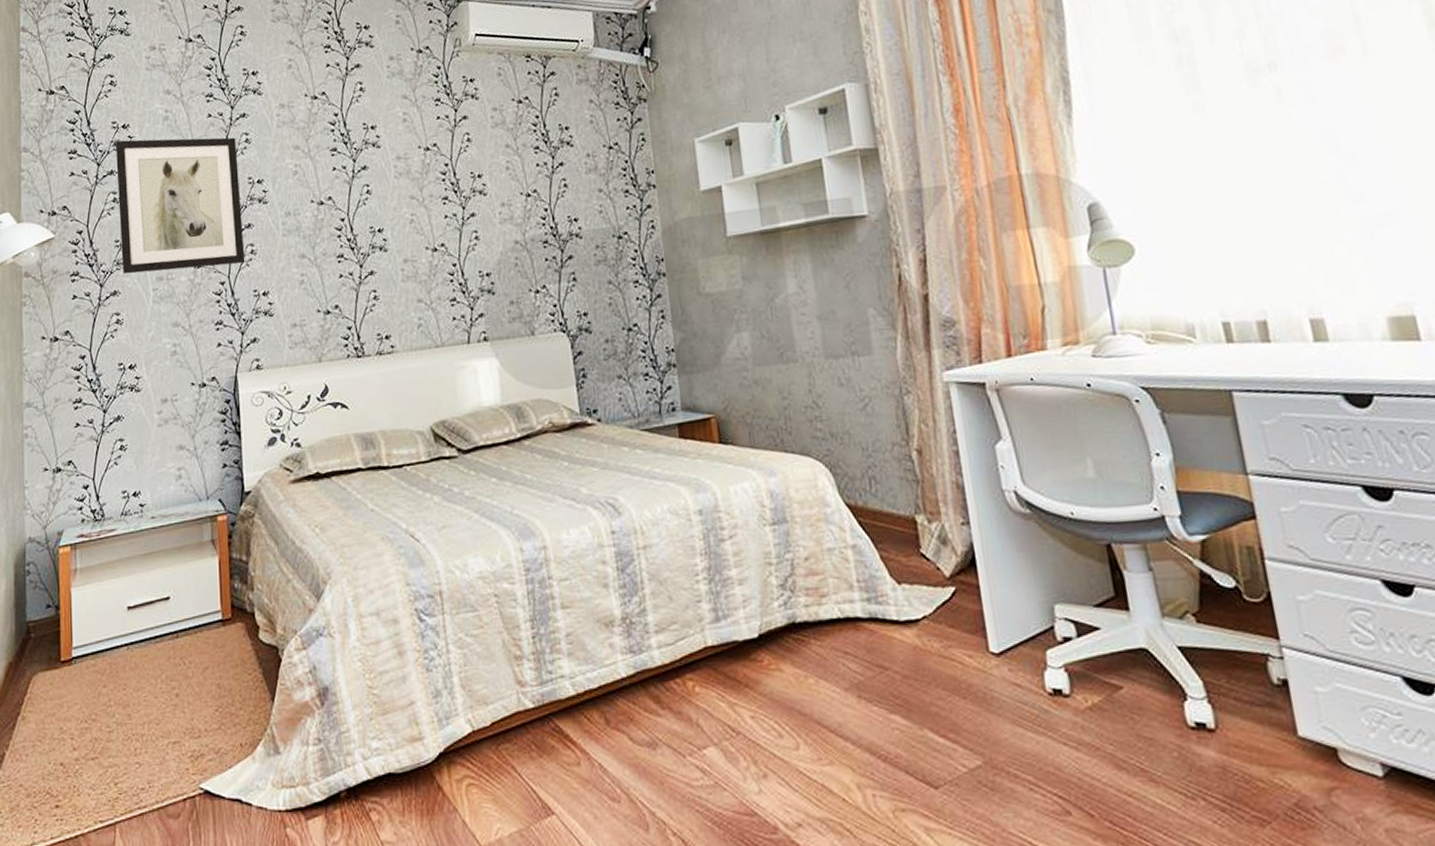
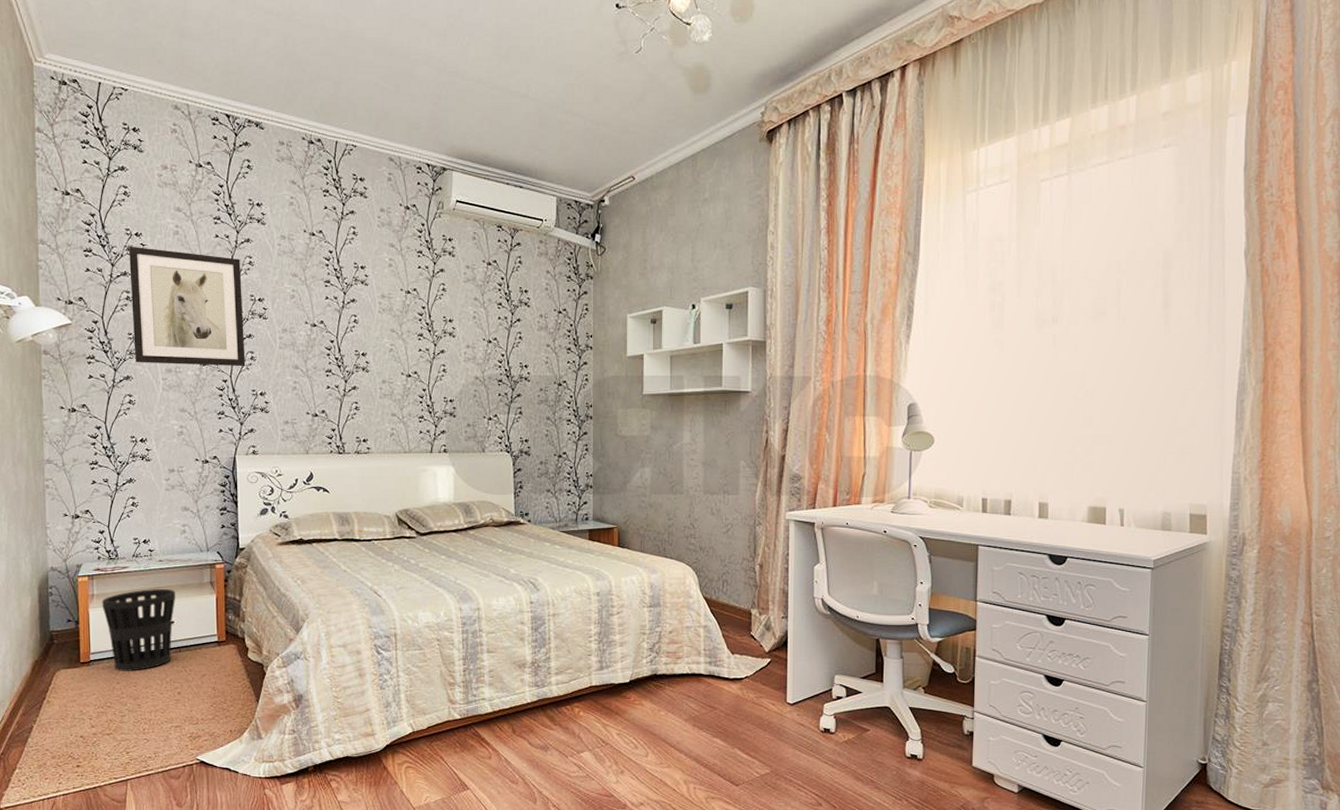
wastebasket: none [86,554,172,670] -> present [102,589,176,671]

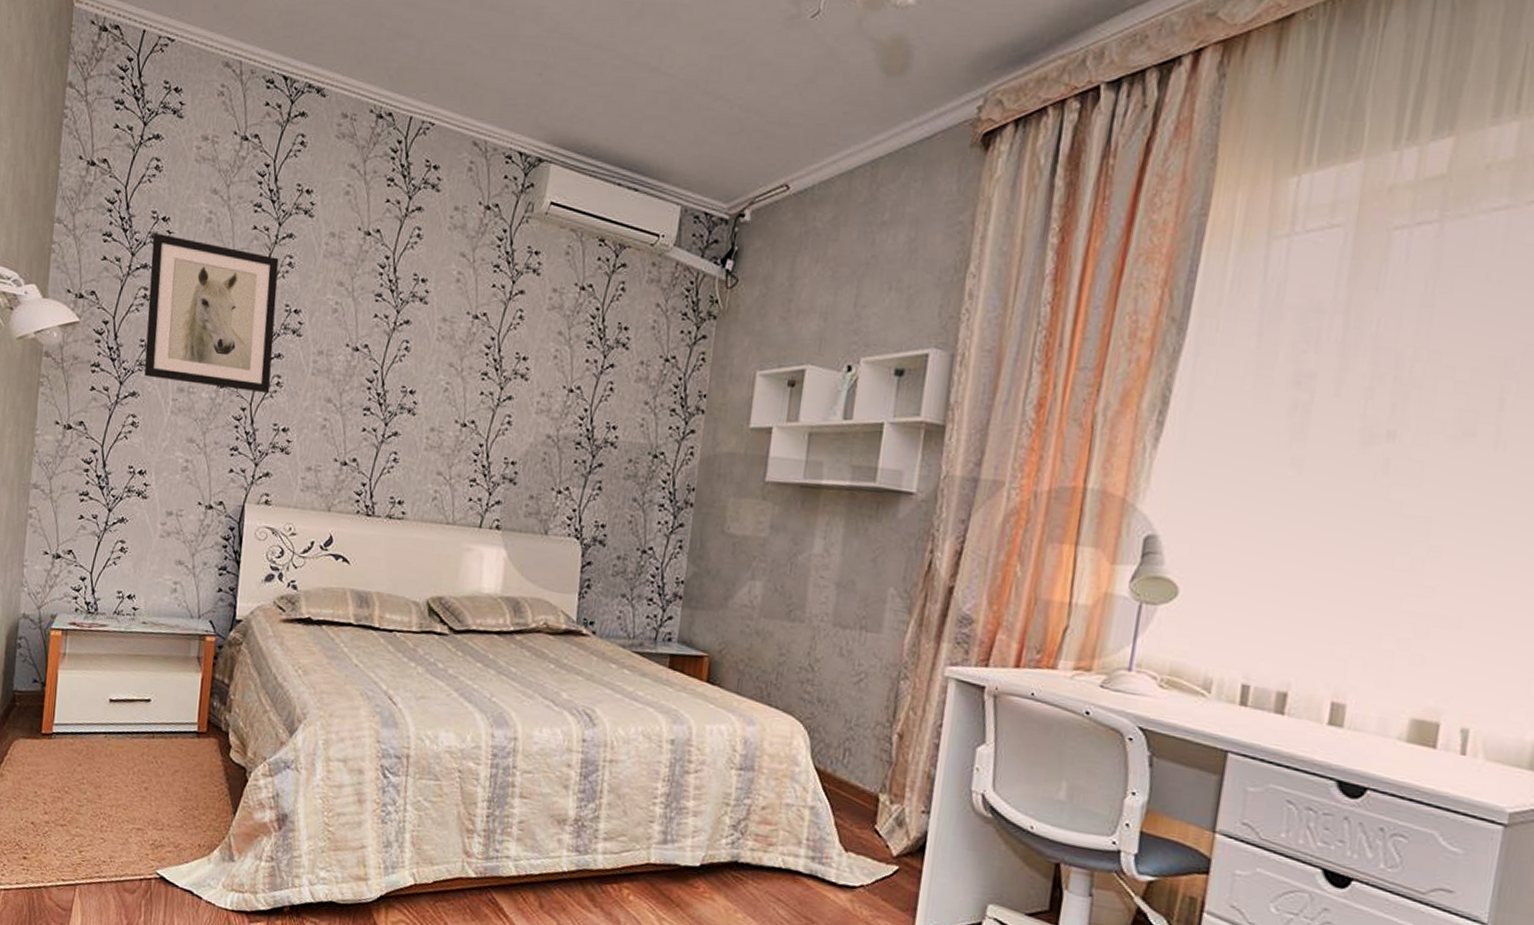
wastebasket: present [102,589,176,671] -> none [73,655,157,754]

